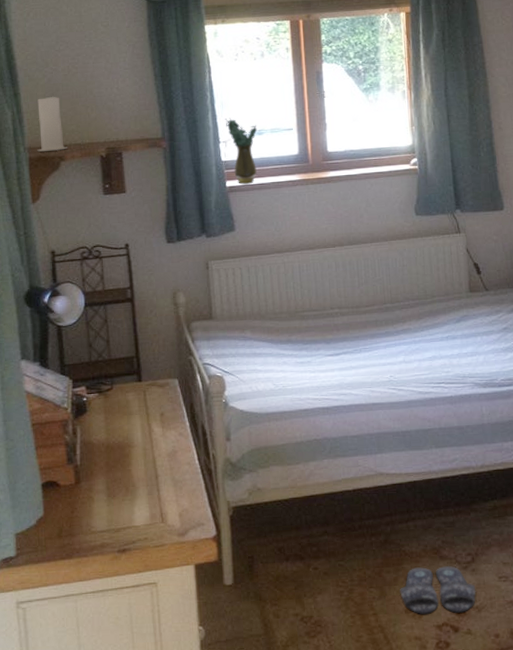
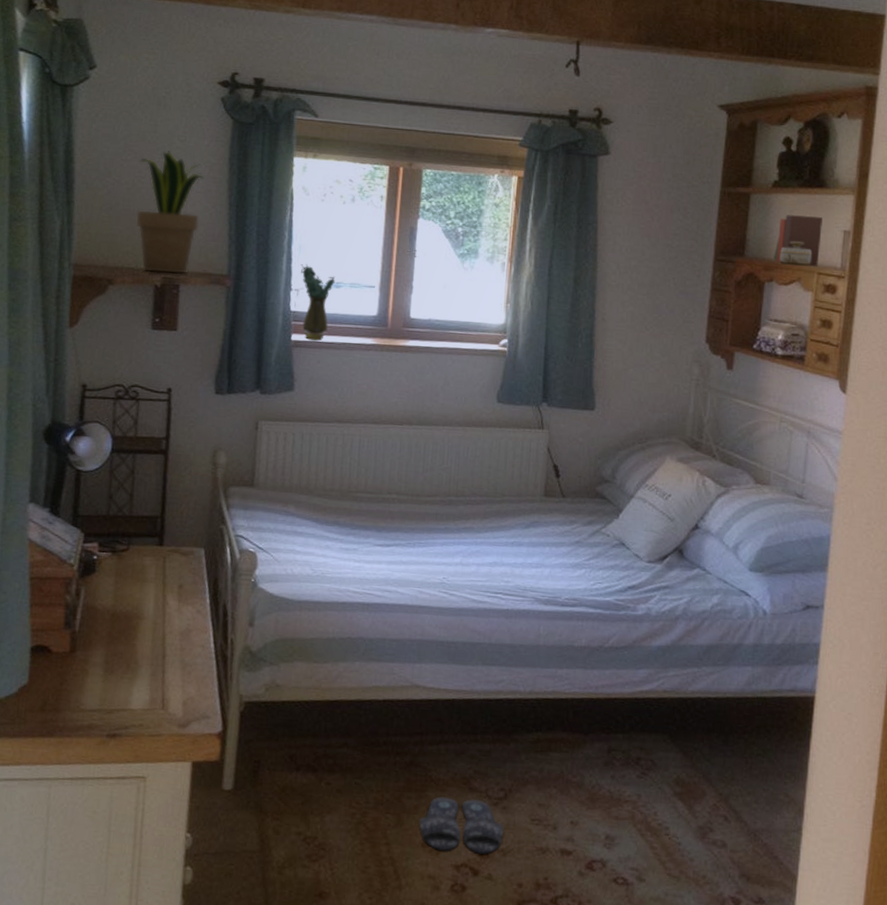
candle: present [37,97,67,152] -> none [84,210,119,273]
potted plant: none [71,37,132,145] -> present [137,151,204,274]

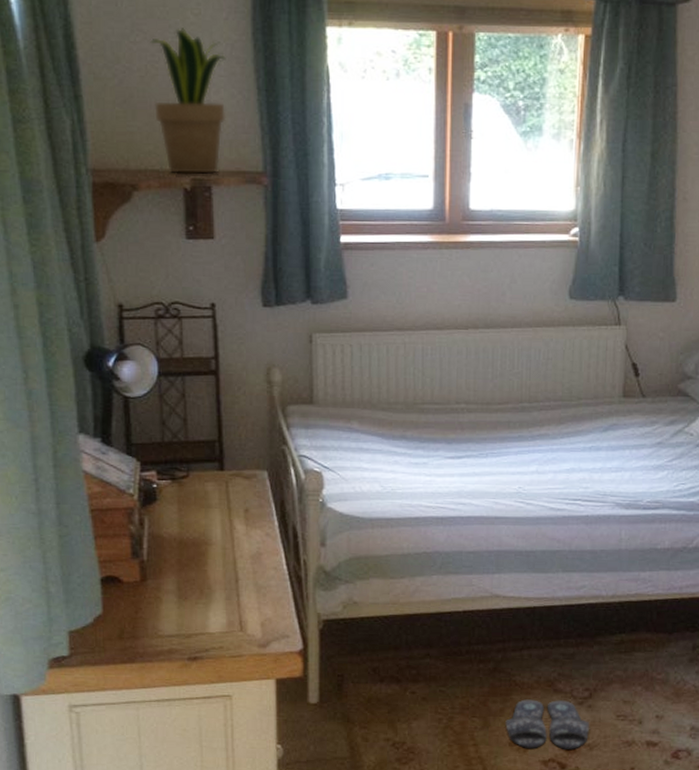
vase: present [301,264,336,342] -> none [344,155,384,242]

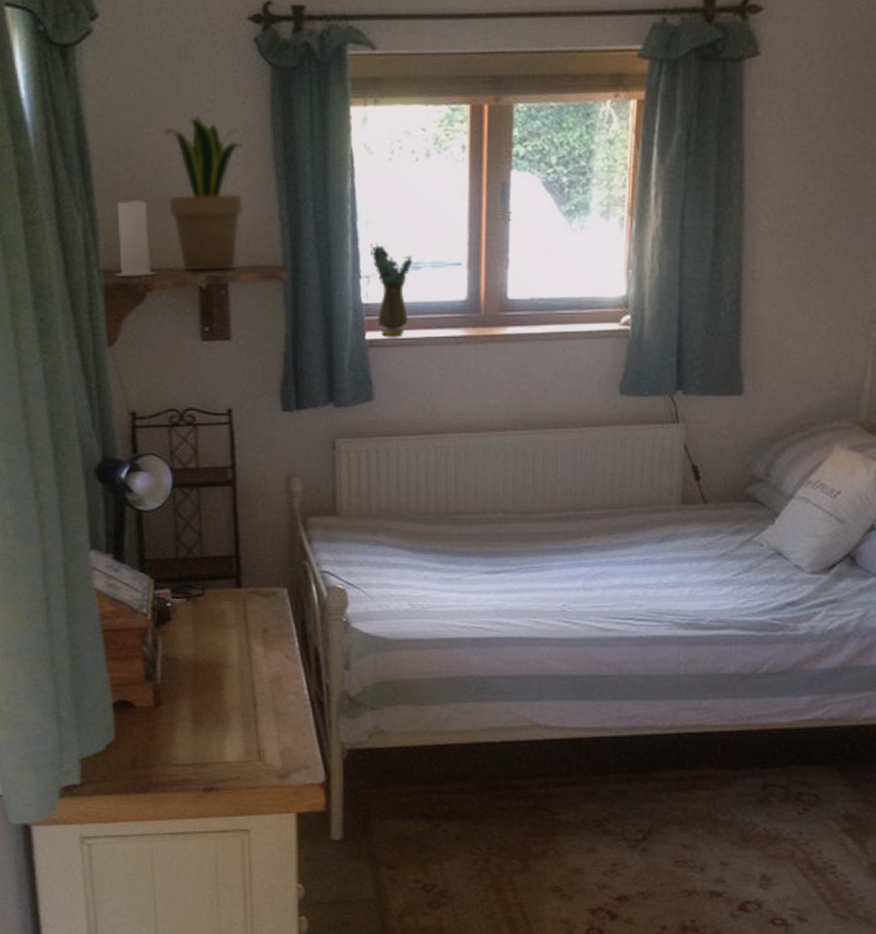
candle: none [103,104,142,176] -> present [115,200,156,276]
vase: none [344,155,384,242] -> present [369,244,413,338]
slippers: present [505,699,590,750] -> none [548,840,644,898]

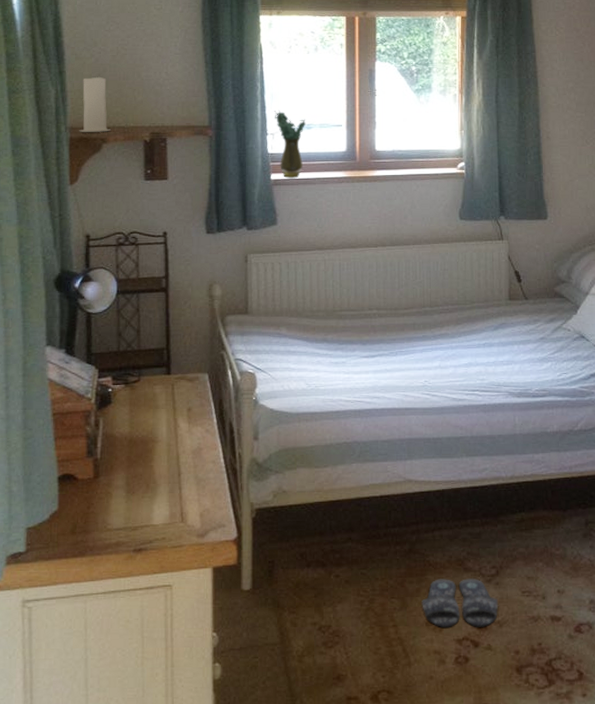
potted plant: present [164,116,244,271] -> none [121,19,181,129]
slippers: none [548,840,644,898] -> present [422,578,499,627]

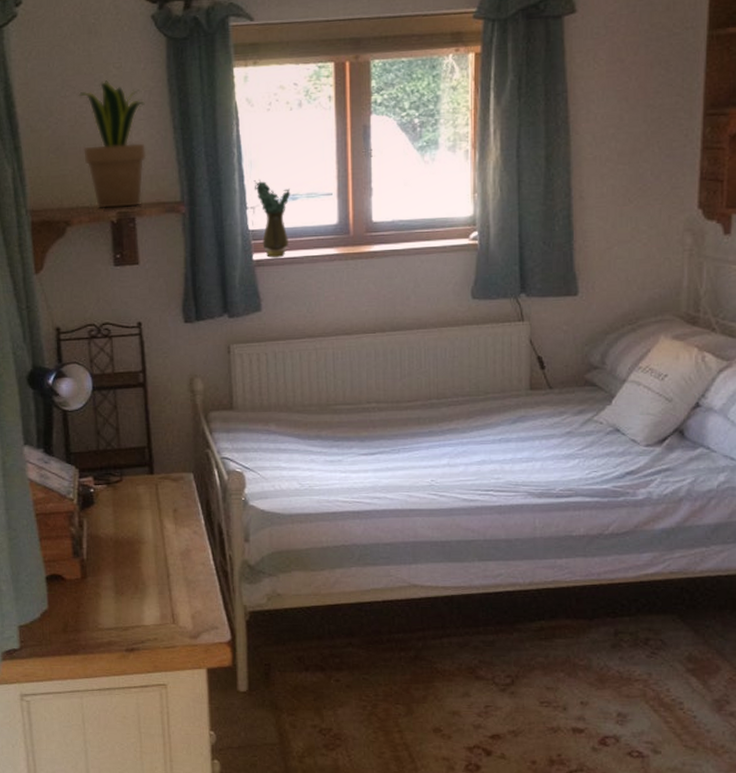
candle: present [79,77,111,132] -> none [40,152,74,215]
potted plant: none [121,19,181,129] -> present [78,80,147,208]
slippers: present [422,578,499,627] -> none [429,686,514,736]

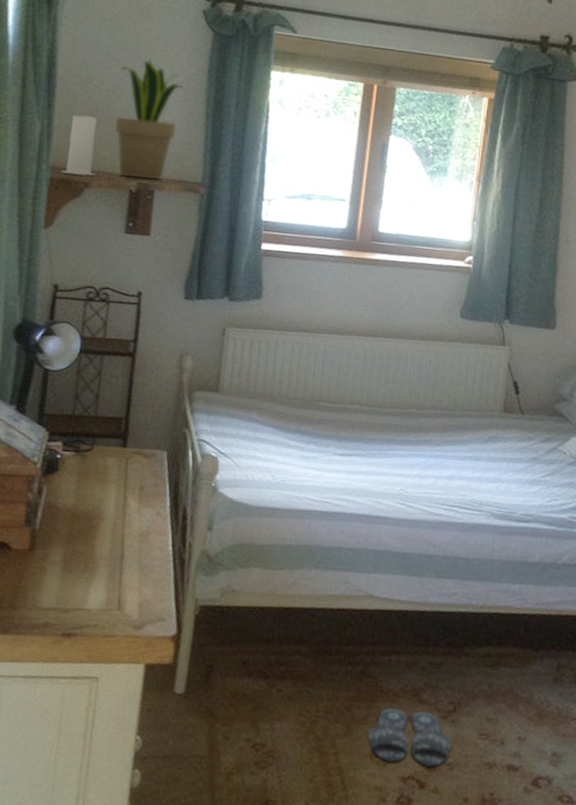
candle: none [40,152,74,215] -> present [61,115,98,176]
vase: present [253,180,291,259] -> none [272,175,307,252]
slippers: none [429,686,514,736] -> present [368,708,452,768]

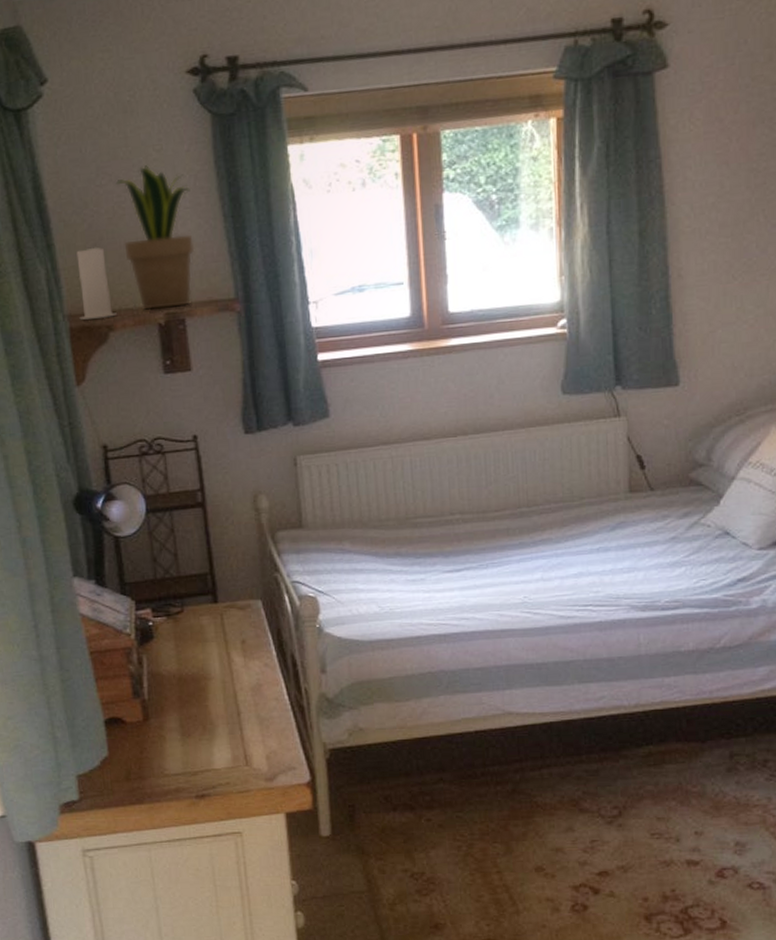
slippers: present [368,708,452,768] -> none [529,820,623,873]

